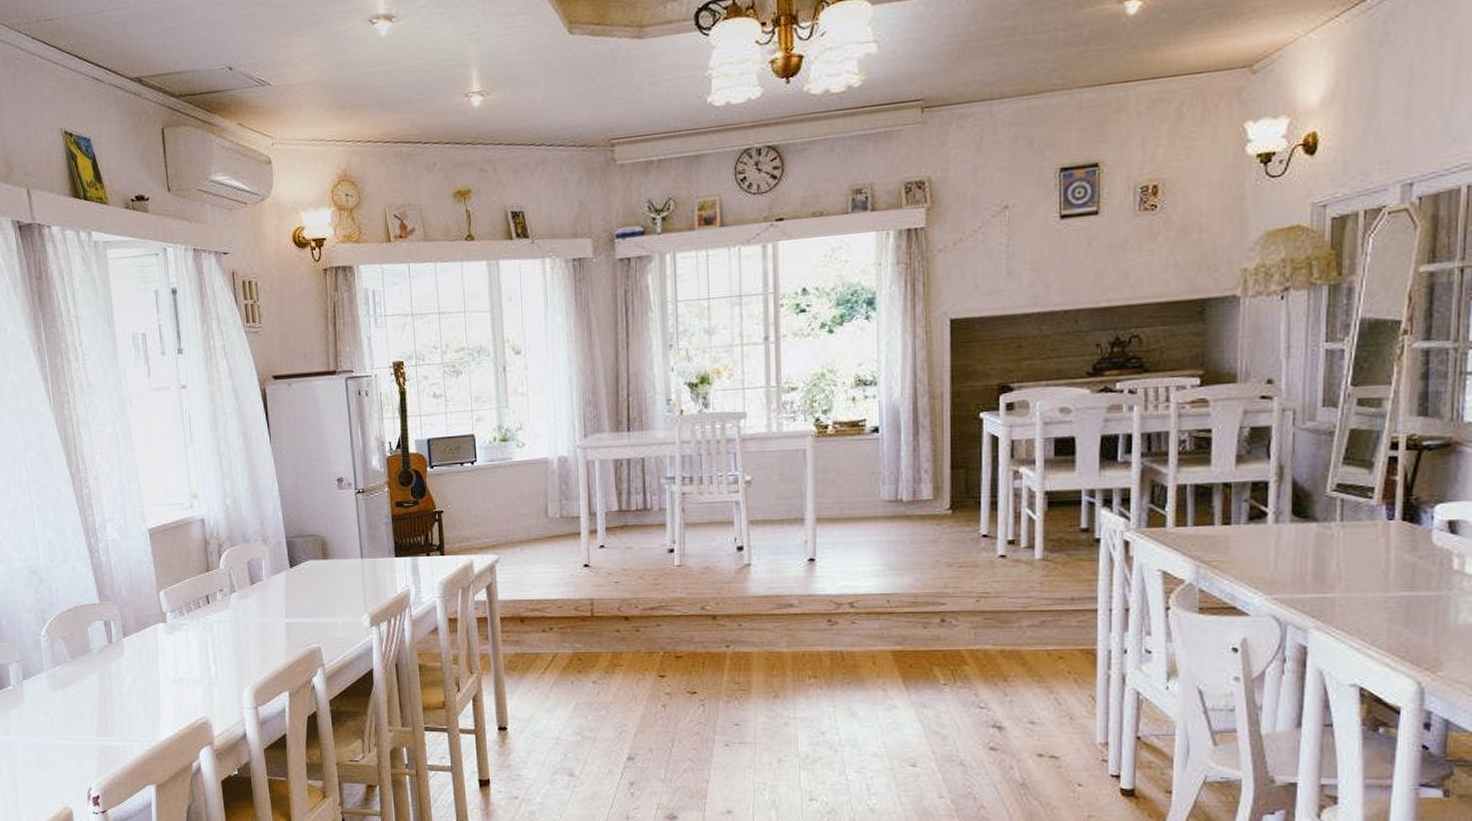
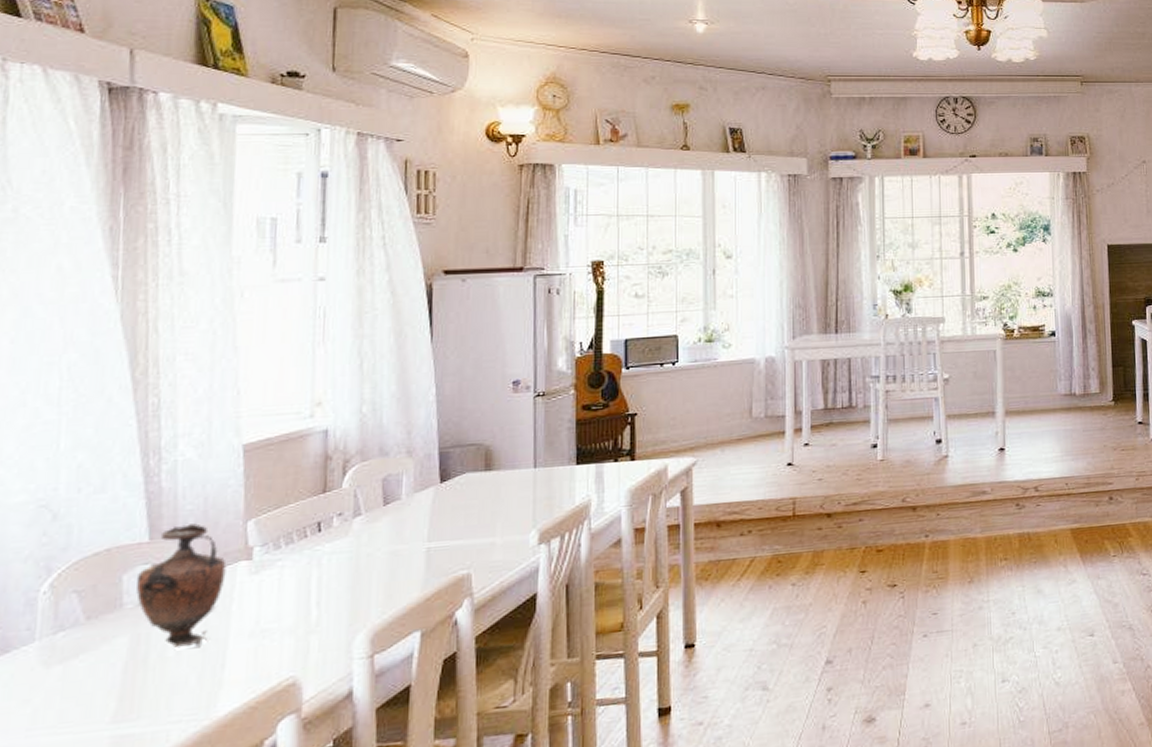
vase: none [96,591,151,687] -> present [135,523,227,649]

